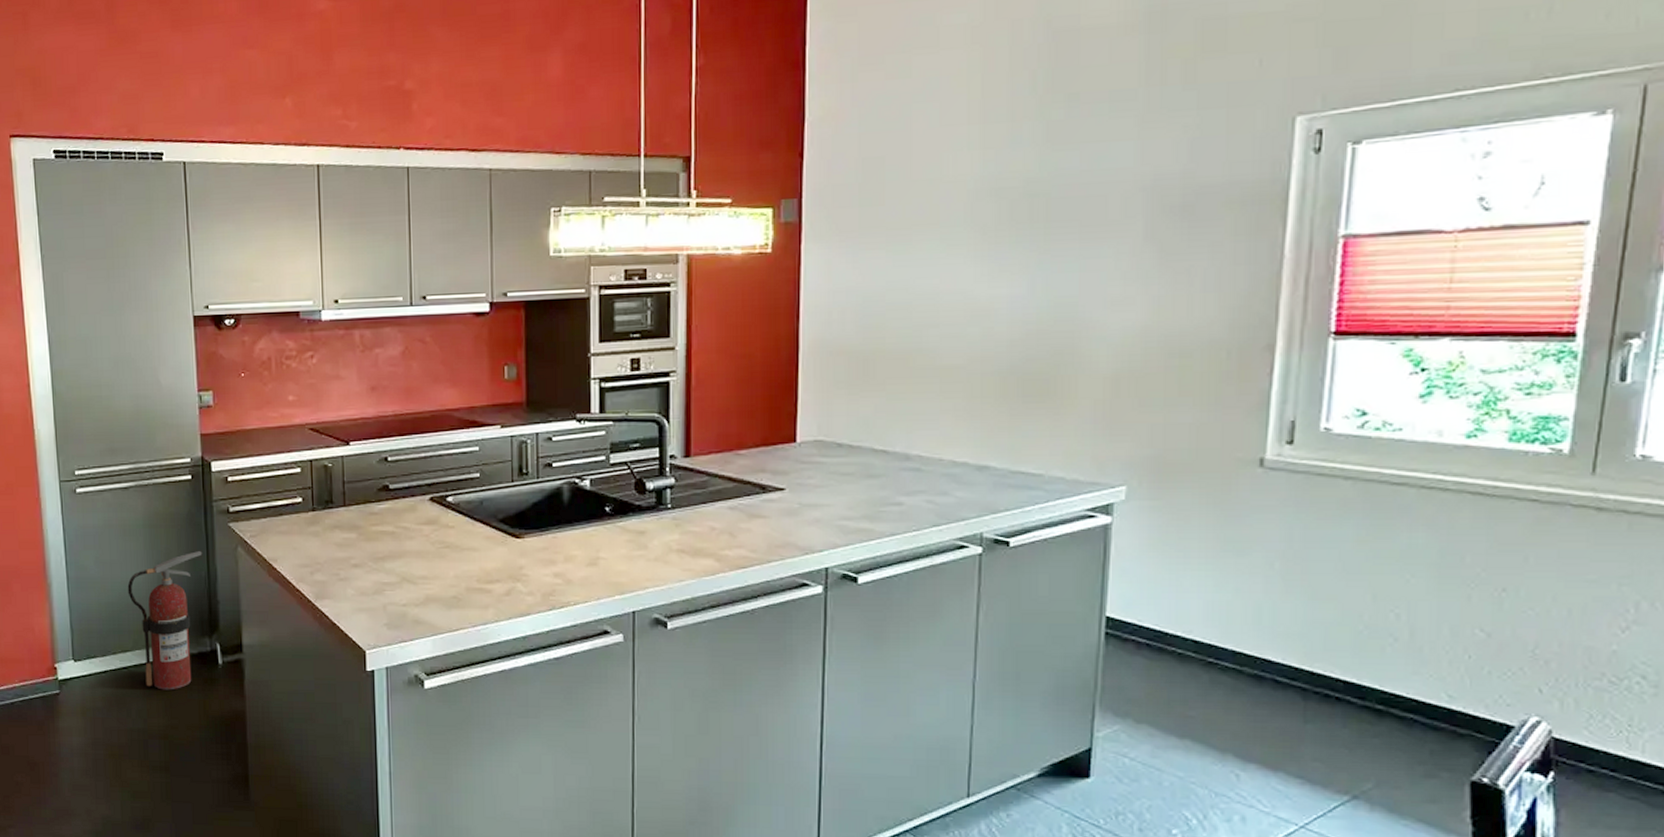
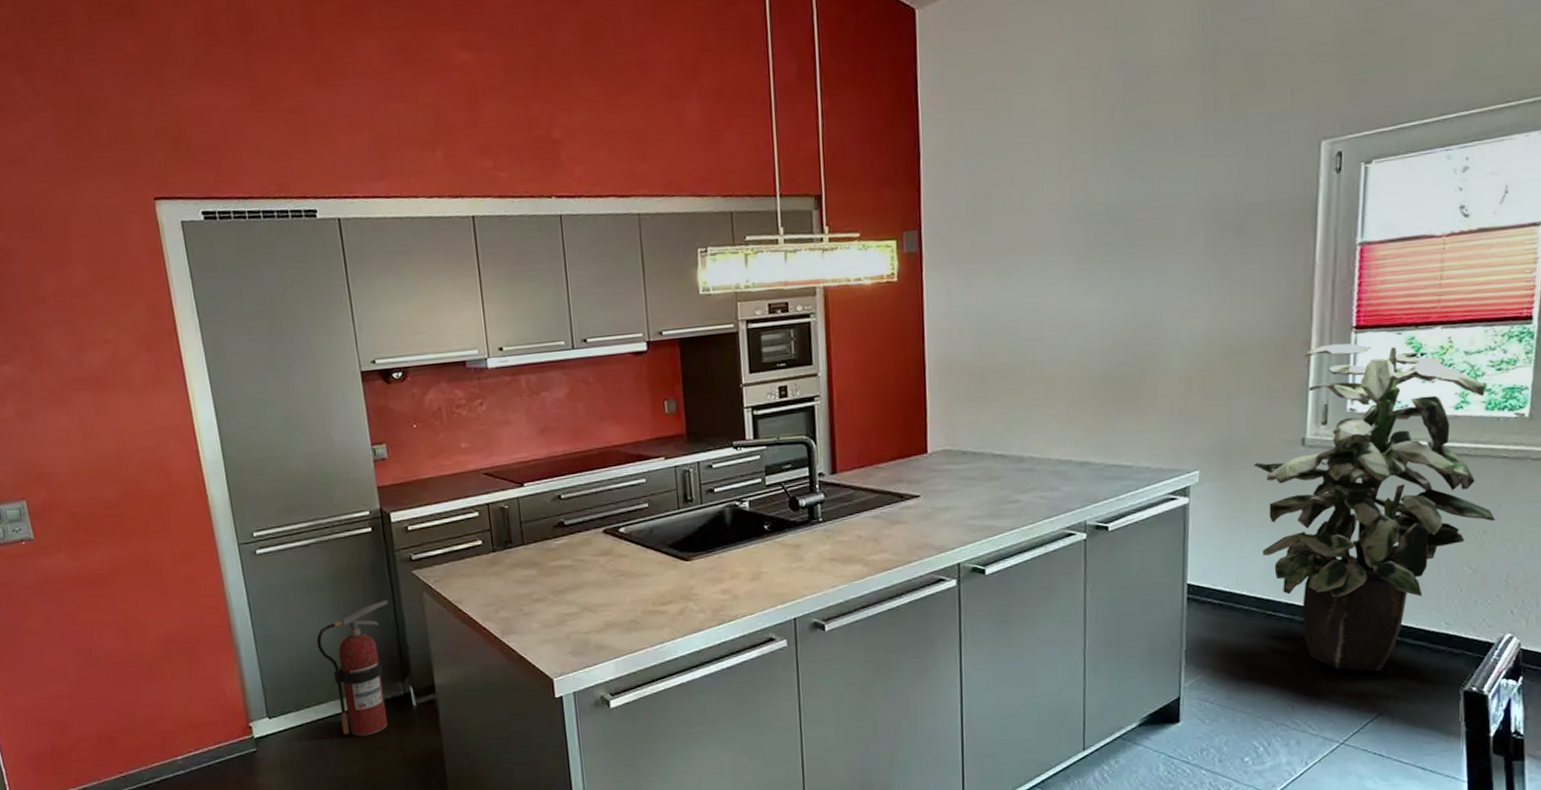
indoor plant: none [1195,350,1520,746] -> present [1253,343,1496,672]

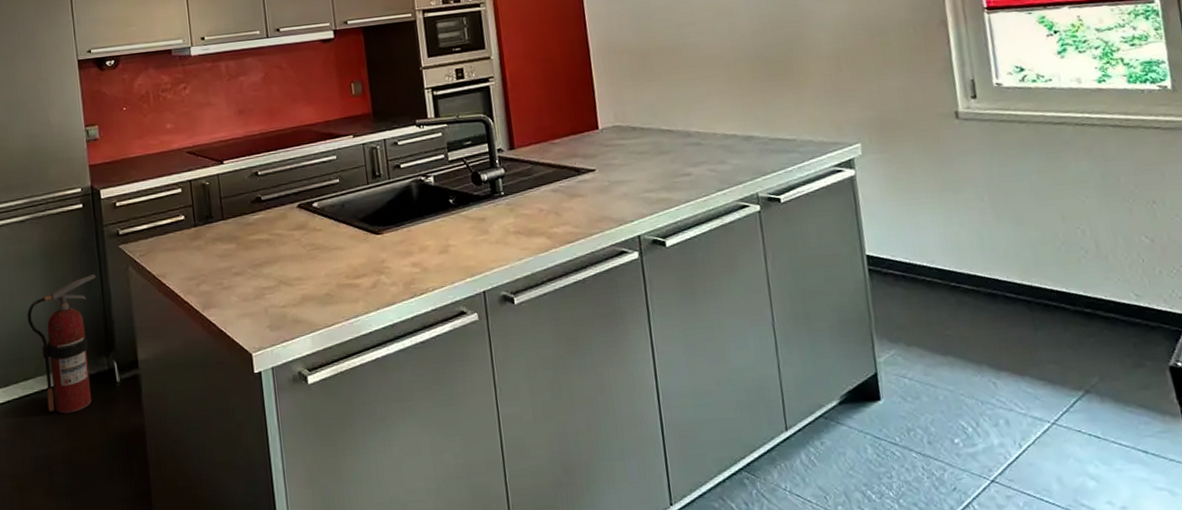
indoor plant: present [1253,343,1496,672] -> none [912,23,1163,347]

